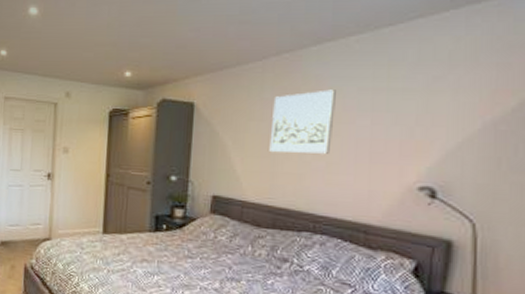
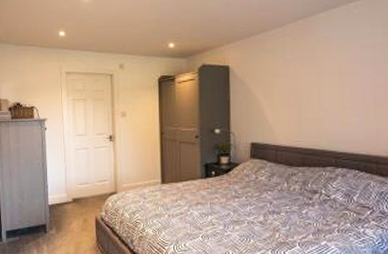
wall art: present [269,89,336,154] -> none [294,47,344,103]

